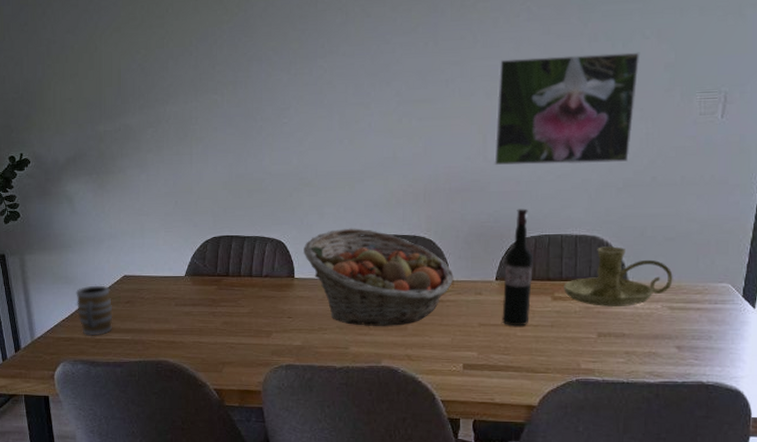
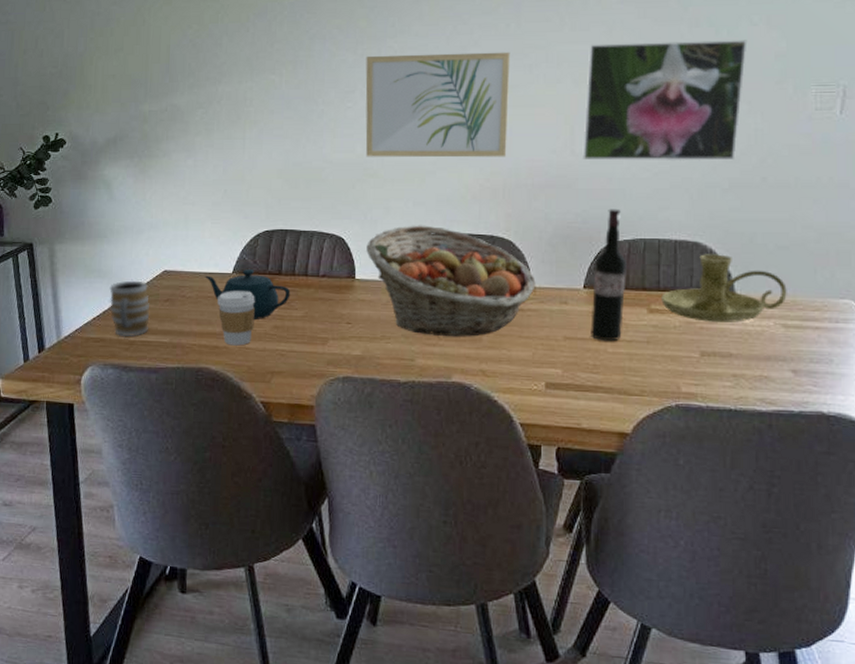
teapot: none [161,272,237,317] -> present [205,269,291,319]
coffee cup: none [173,292,206,340] -> present [217,291,255,346]
wall art: none [299,68,429,168] -> present [365,52,510,158]

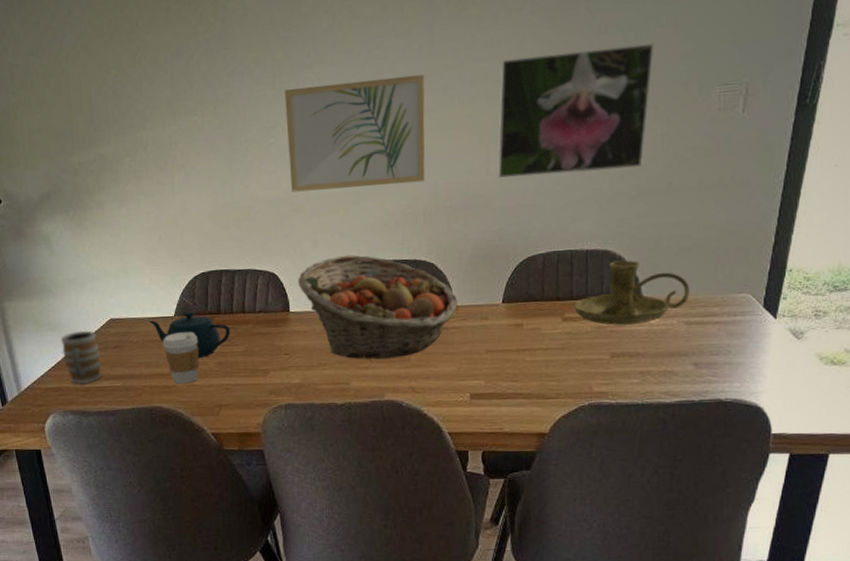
wine bottle: present [590,208,626,342] -> none [509,224,542,351]

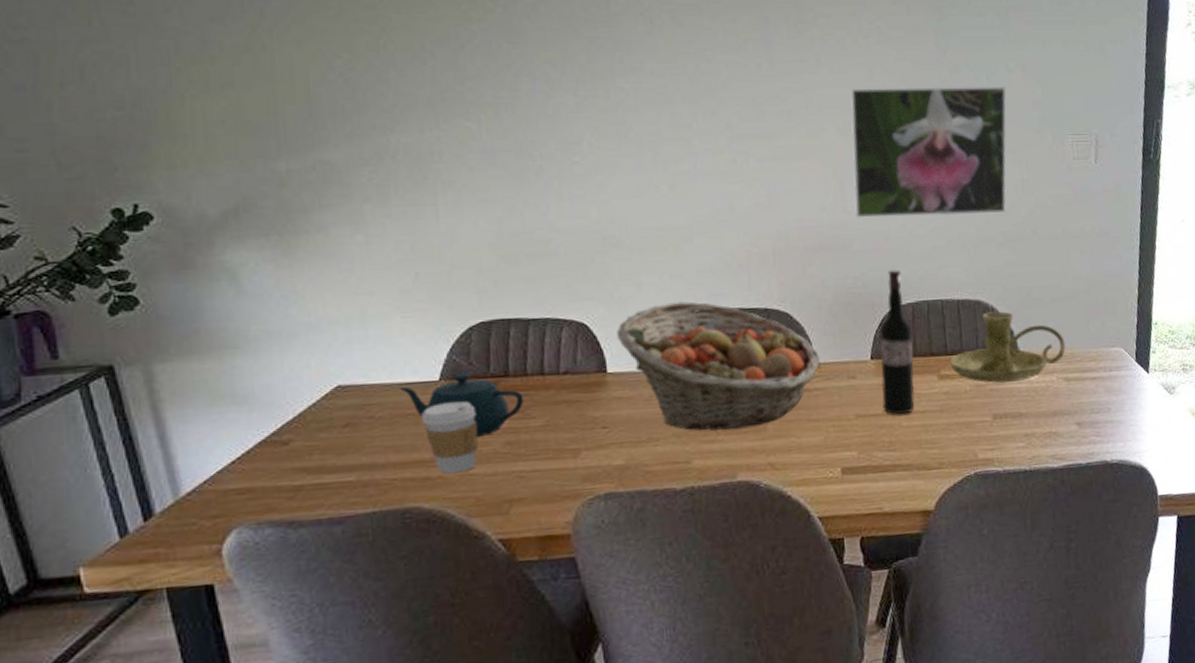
mug: present [60,330,102,385] -> none [253,403,323,483]
wall art: present [284,74,426,192] -> none [591,95,773,223]
wine bottle: none [509,224,542,351] -> present [880,269,915,415]

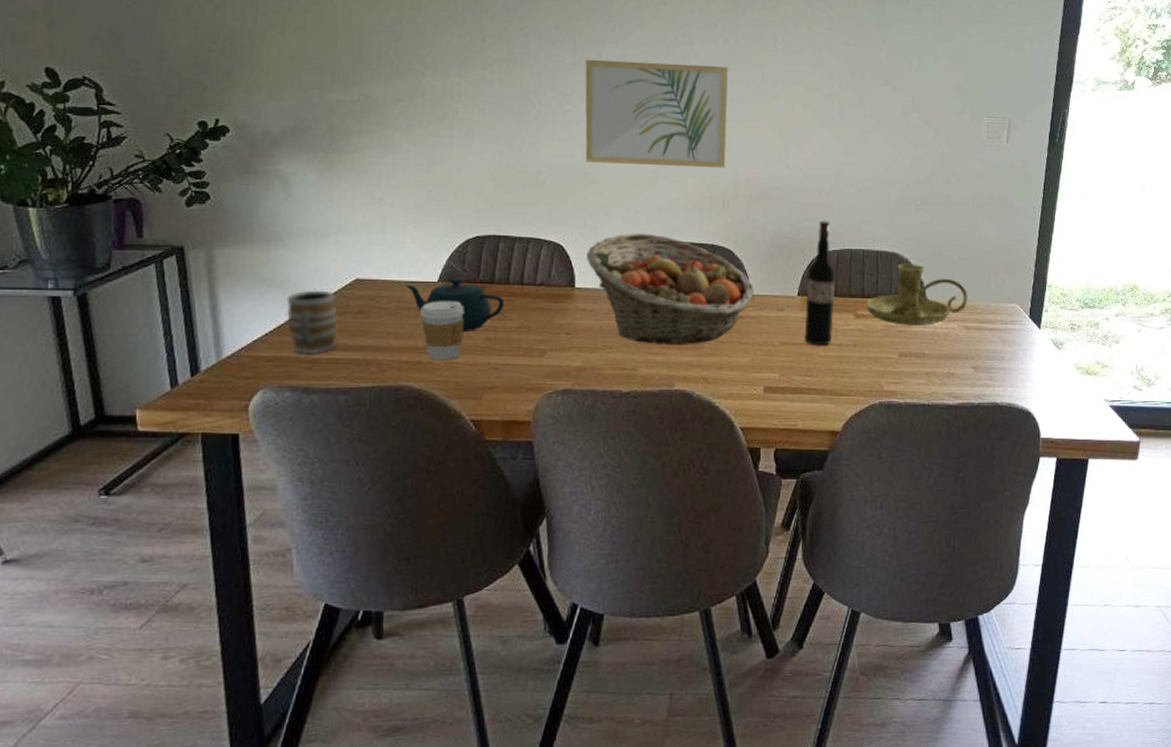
mug: none [253,403,323,483] -> present [286,290,338,355]
wall art: none [591,95,773,223] -> present [585,59,729,168]
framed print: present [850,86,1007,218] -> none [796,65,934,179]

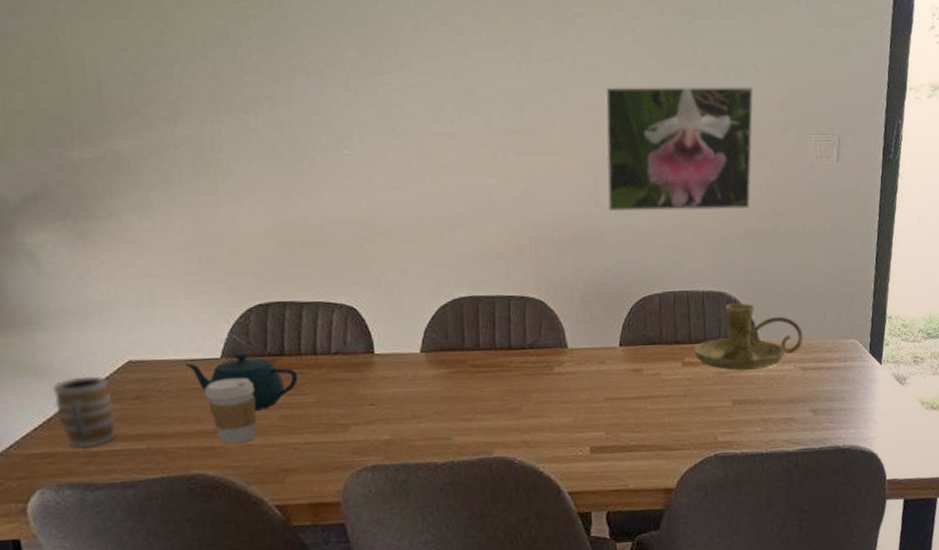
wall art: present [585,59,729,168] -> none [360,93,530,213]
fruit basket: present [587,233,754,344] -> none [384,288,572,410]
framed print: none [796,65,934,179] -> present [605,87,754,212]
wine bottle: present [804,220,836,346] -> none [628,261,660,399]

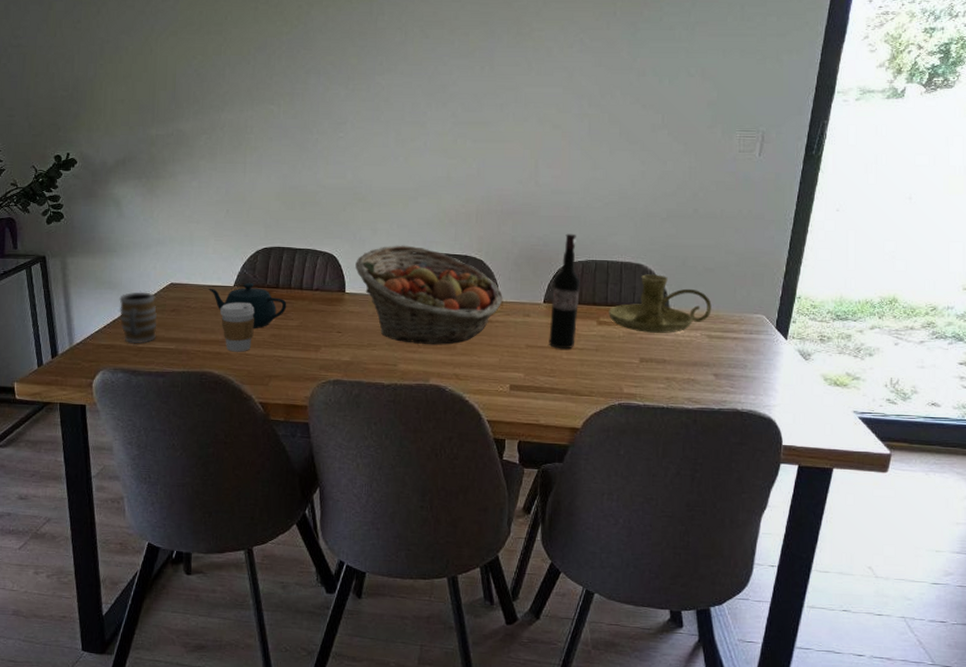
fruit basket: none [384,288,572,410] -> present [355,245,503,345]
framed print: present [605,87,754,212] -> none [545,88,685,194]
wine bottle: none [628,261,660,399] -> present [549,233,580,349]

